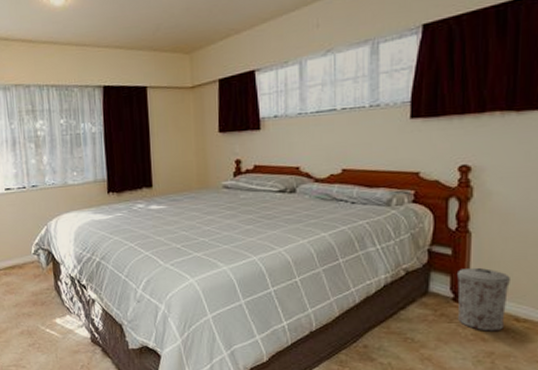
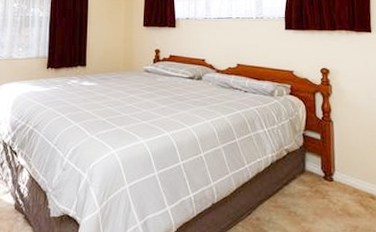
trash can: present [457,267,510,331] -> none [326,151,364,207]

